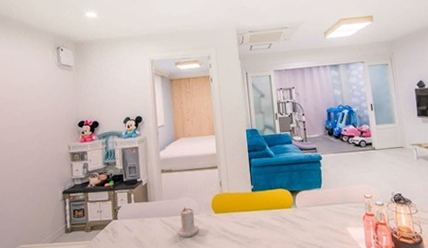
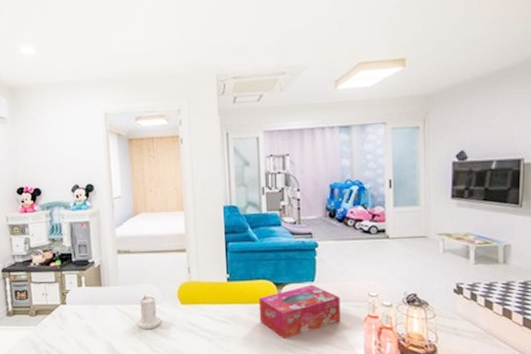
tissue box: none [278,190,345,238] -> present [258,284,341,338]

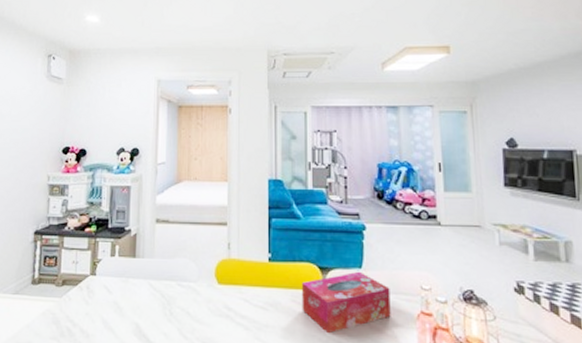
candle: present [137,294,161,330] -> none [169,270,195,311]

